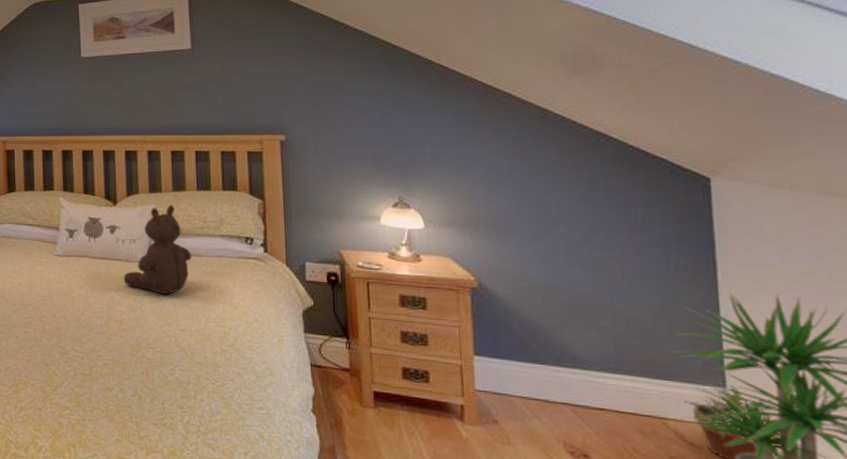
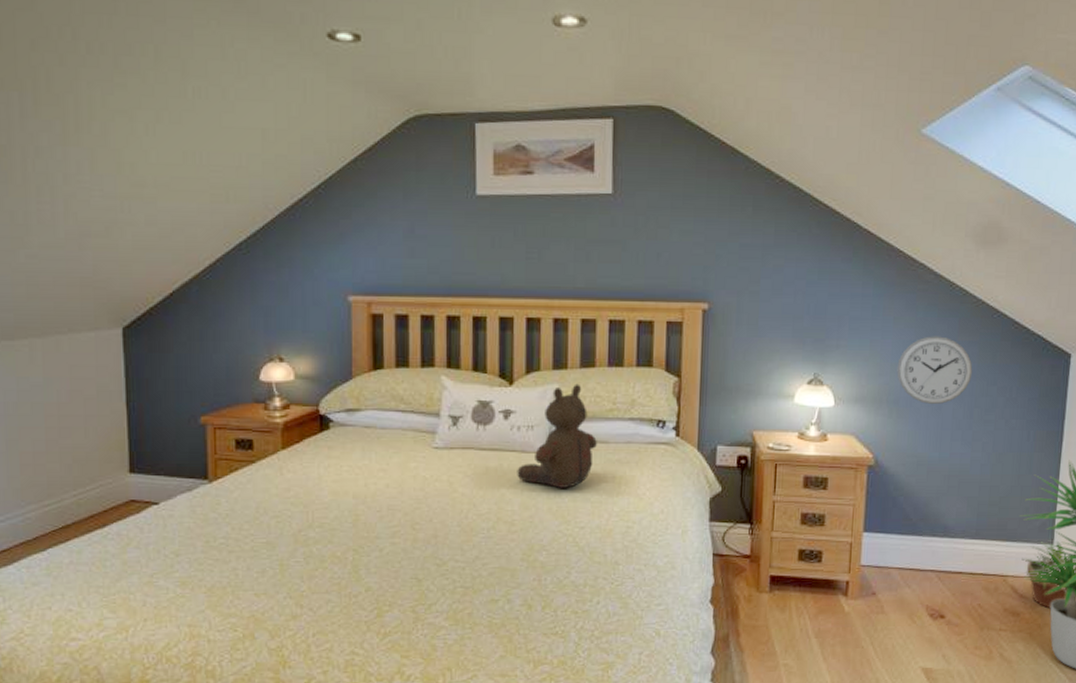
wall clock: none [491,161,583,229] -> present [897,336,973,405]

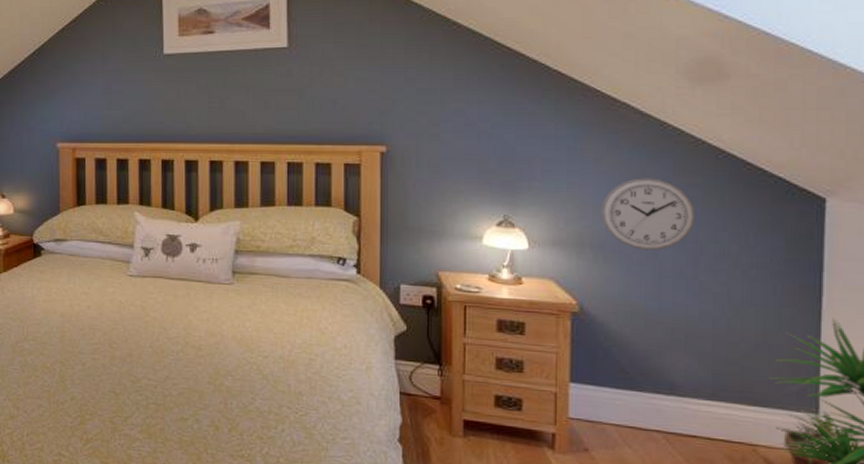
teddy bear: present [517,383,597,488] -> none [203,221,278,318]

